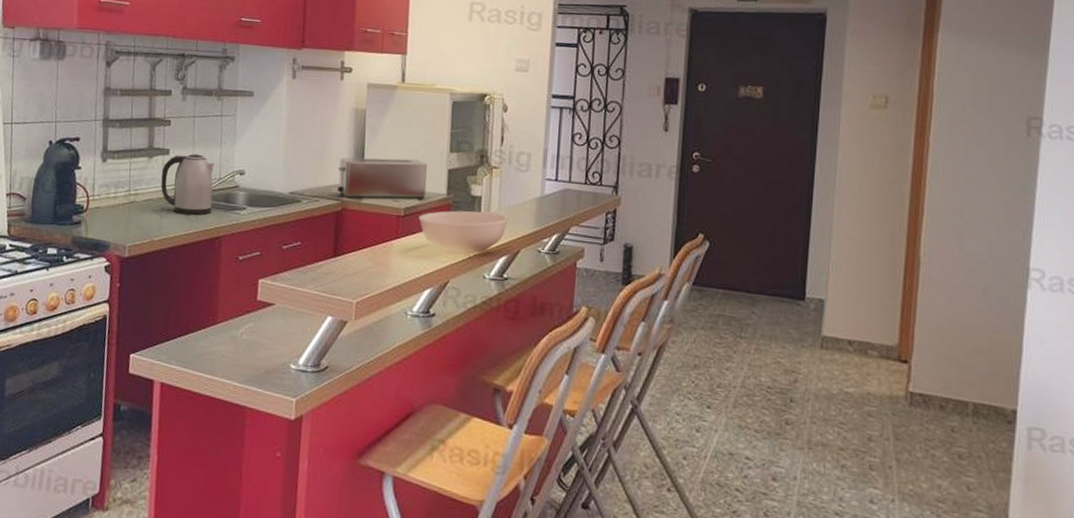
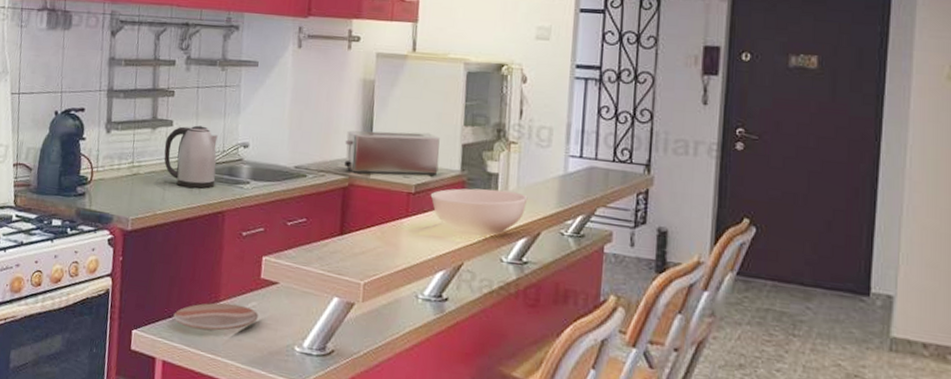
plate: none [171,325,256,353] -> present [173,302,259,331]

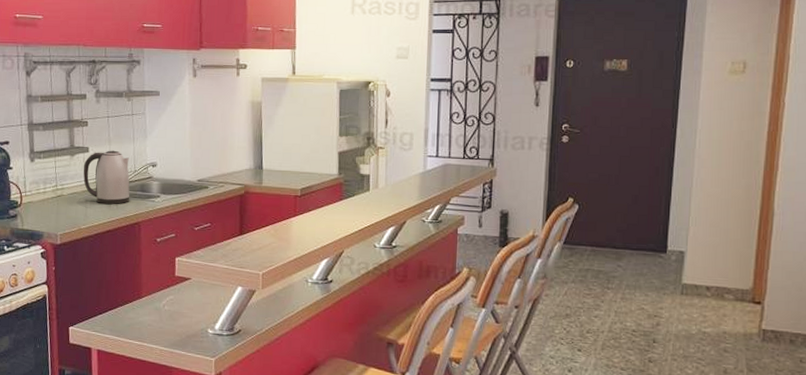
plate: present [173,302,259,331] -> none [103,298,176,323]
toaster: present [344,130,440,177] -> none [239,144,320,183]
bowl: present [430,188,528,237] -> none [314,188,395,228]

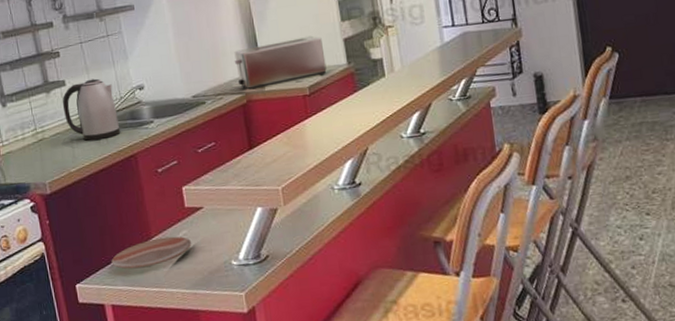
plate: none [103,298,176,323] -> present [111,236,192,270]
toaster: none [239,144,320,183] -> present [234,35,327,90]

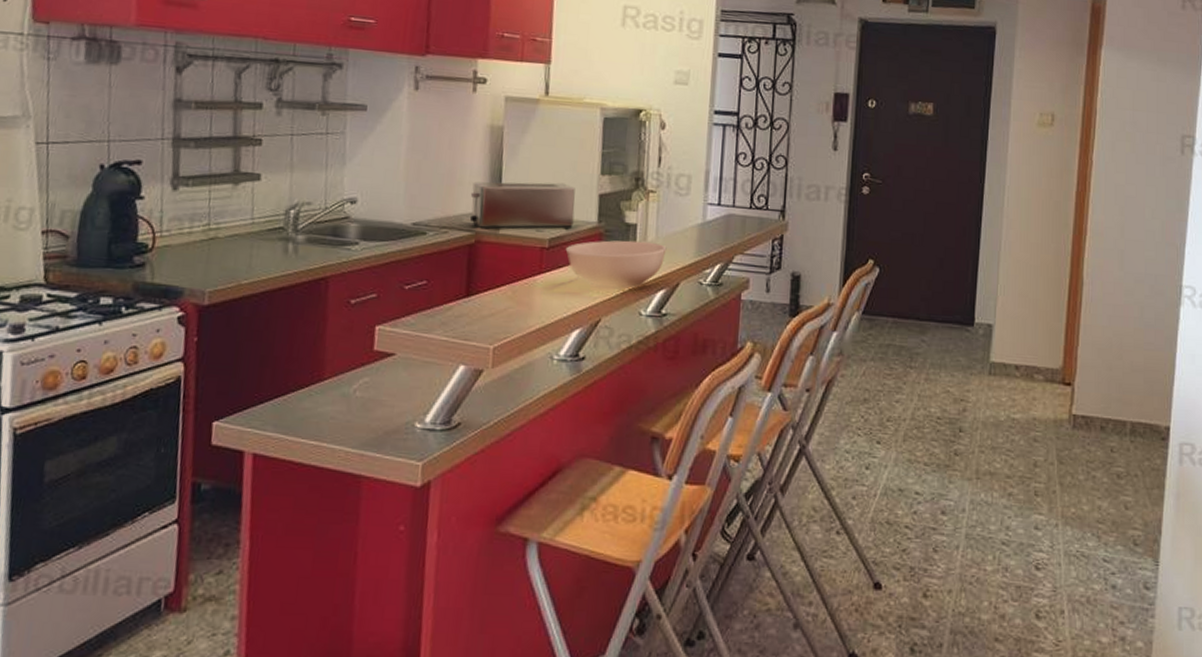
kettle: present [62,78,121,141] -> none [250,179,318,253]
plate: present [111,236,192,270] -> none [265,381,373,415]
bowl: none [324,71,414,122] -> present [565,240,667,290]

